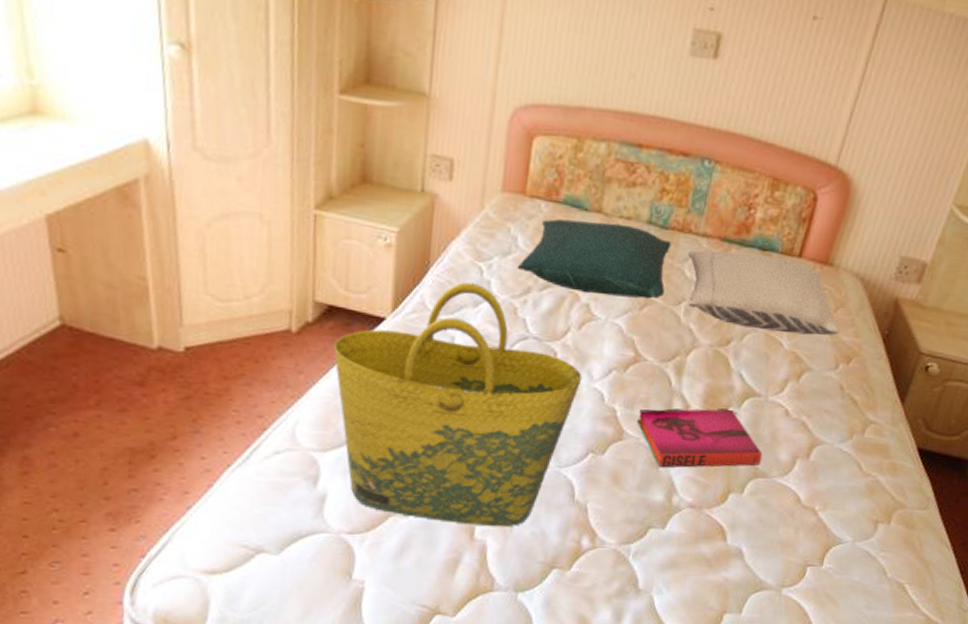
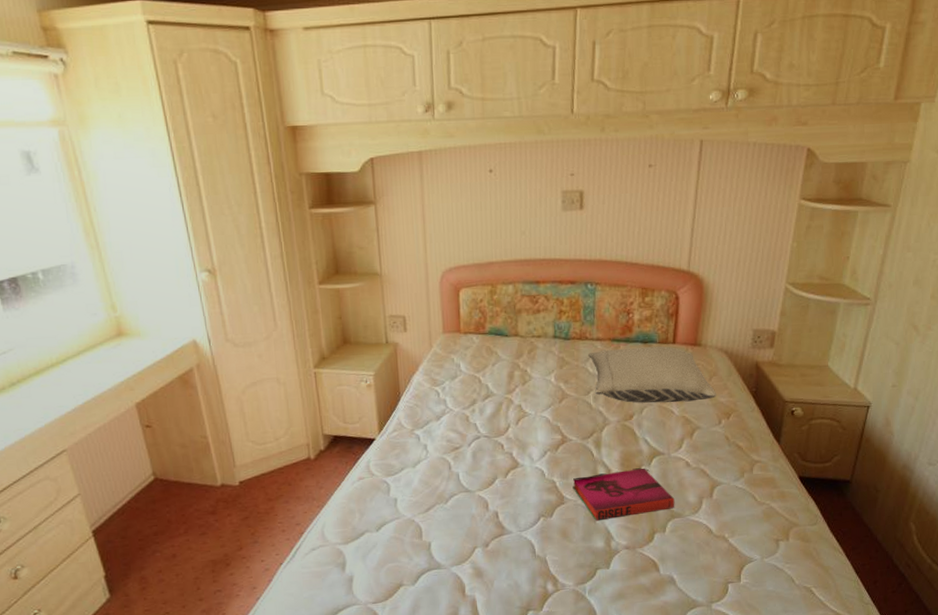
tote bag: present [333,282,583,527] -> none [341,402,526,585]
pillow: present [516,219,672,299] -> none [463,341,575,397]

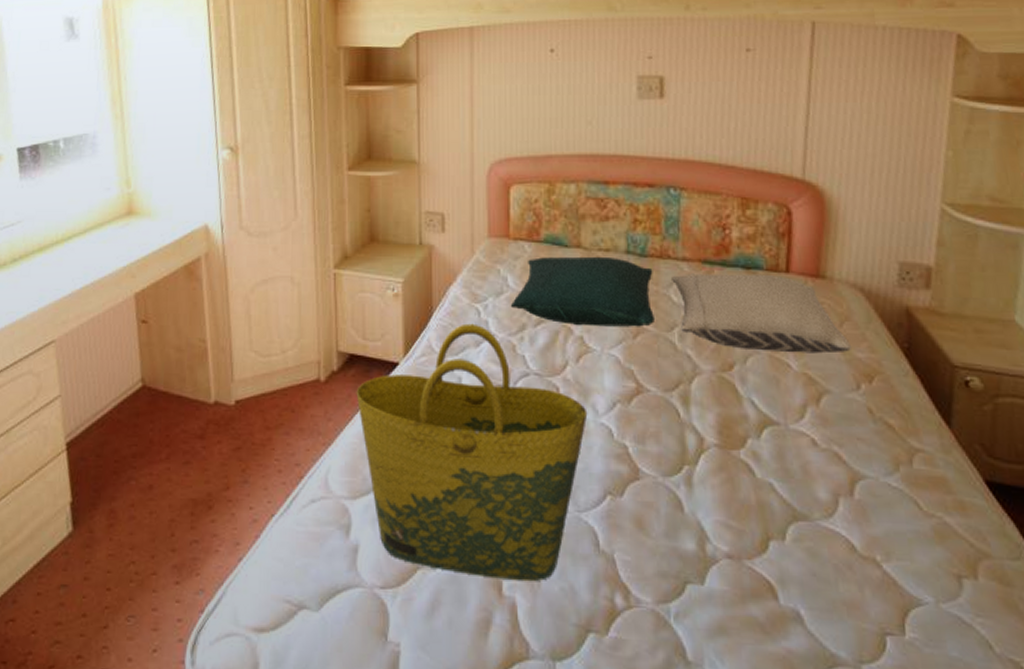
tote bag: none [341,402,526,585] -> present [356,323,588,582]
pillow: none [463,341,575,397] -> present [510,256,654,327]
hardback book: present [573,468,675,521] -> none [651,441,798,511]

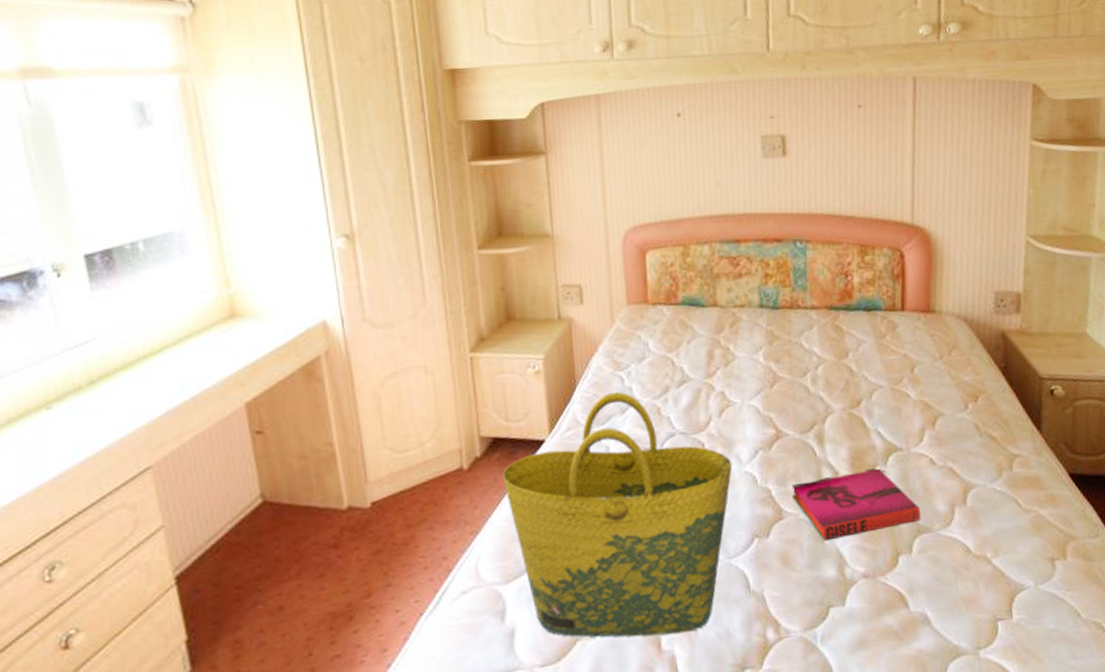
pillow: present [510,256,654,327] -> none [652,312,789,382]
hardback book: none [651,441,798,511] -> present [792,468,921,541]
pillow: present [670,273,851,354] -> none [801,314,959,386]

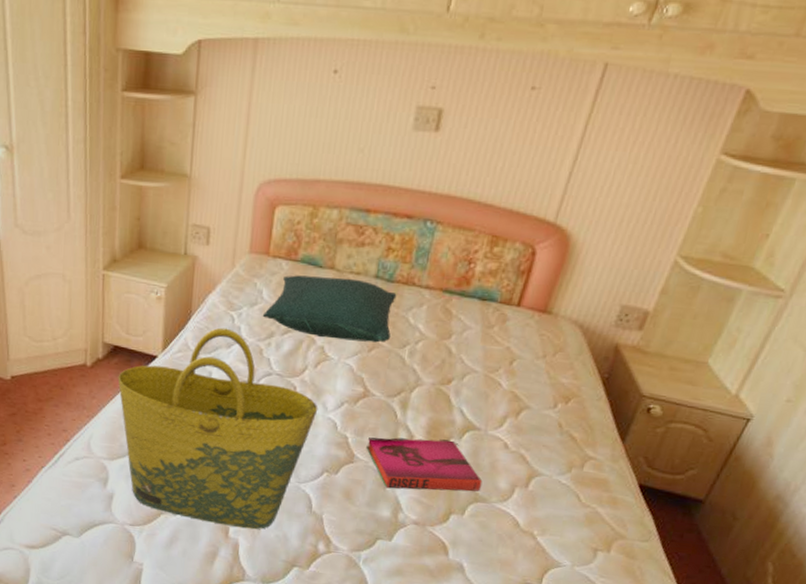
pillow: none [652,312,789,382] -> present [262,275,397,343]

